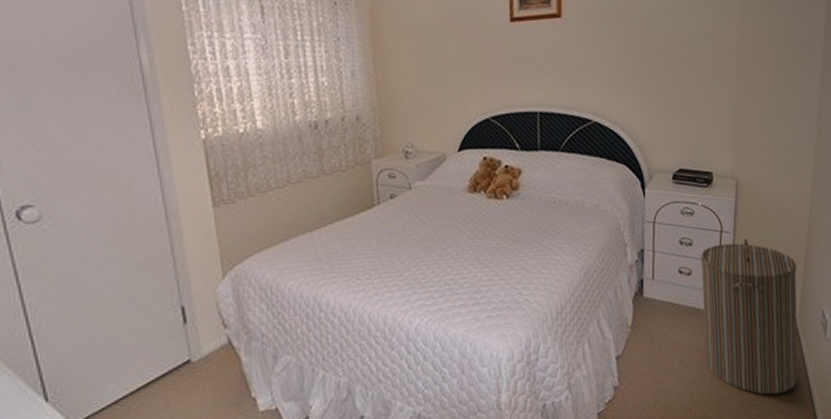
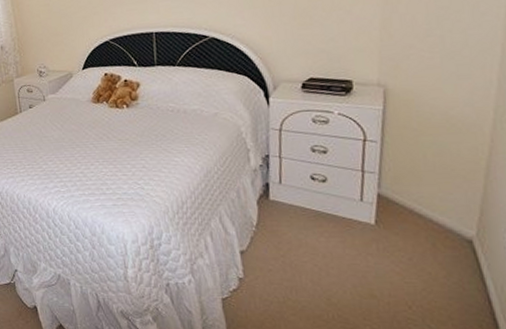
laundry hamper: present [700,239,799,395] -> none [337,149,476,313]

